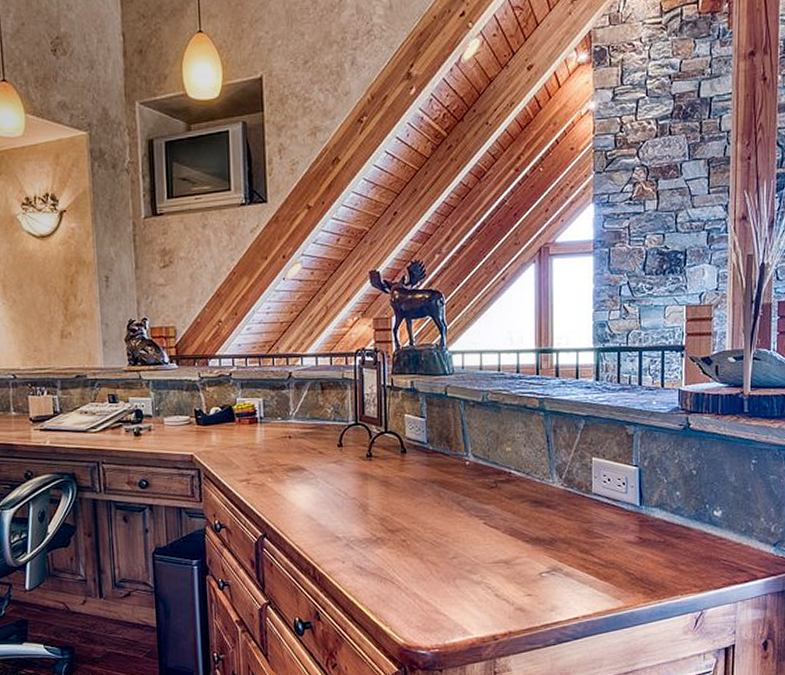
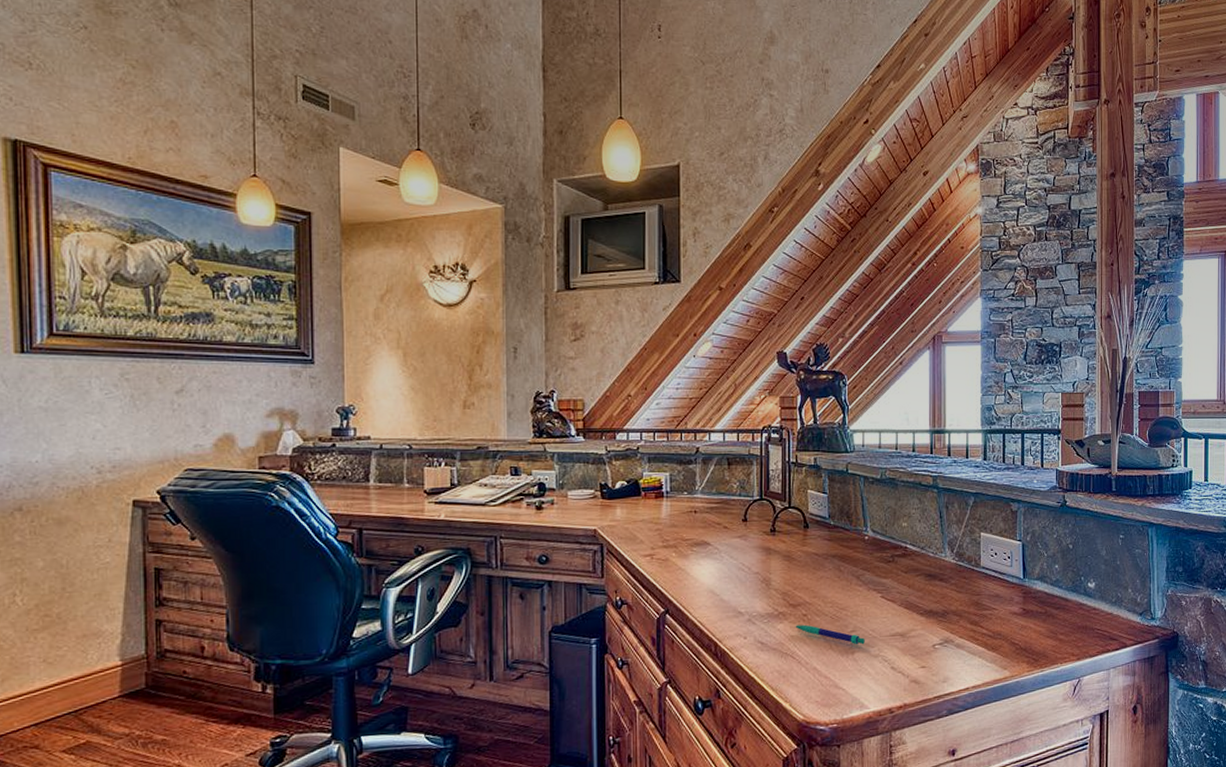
pen: none [394,550,467,572] -> present [795,624,865,645]

